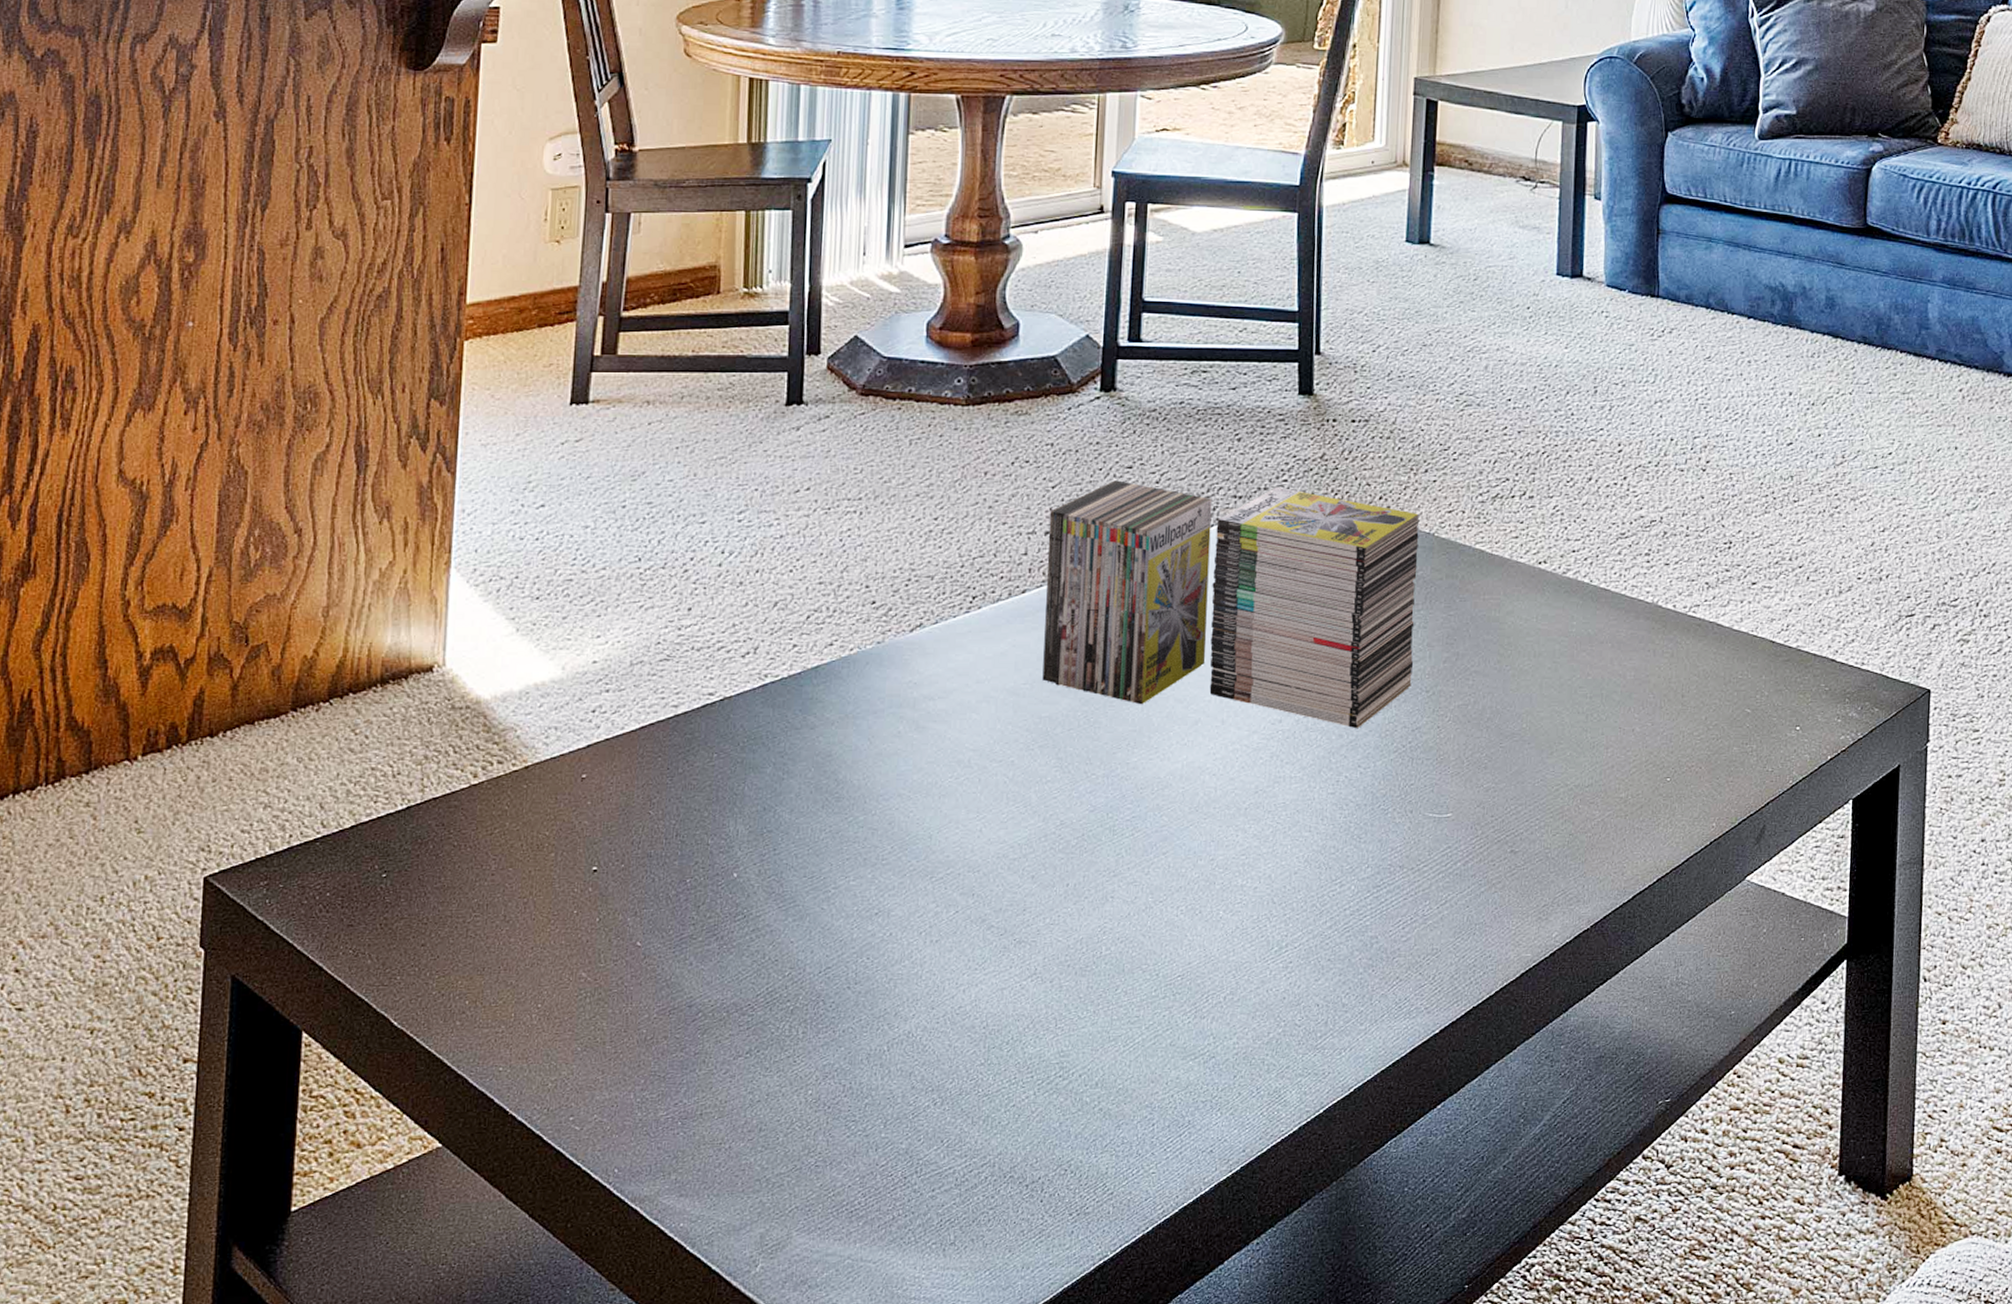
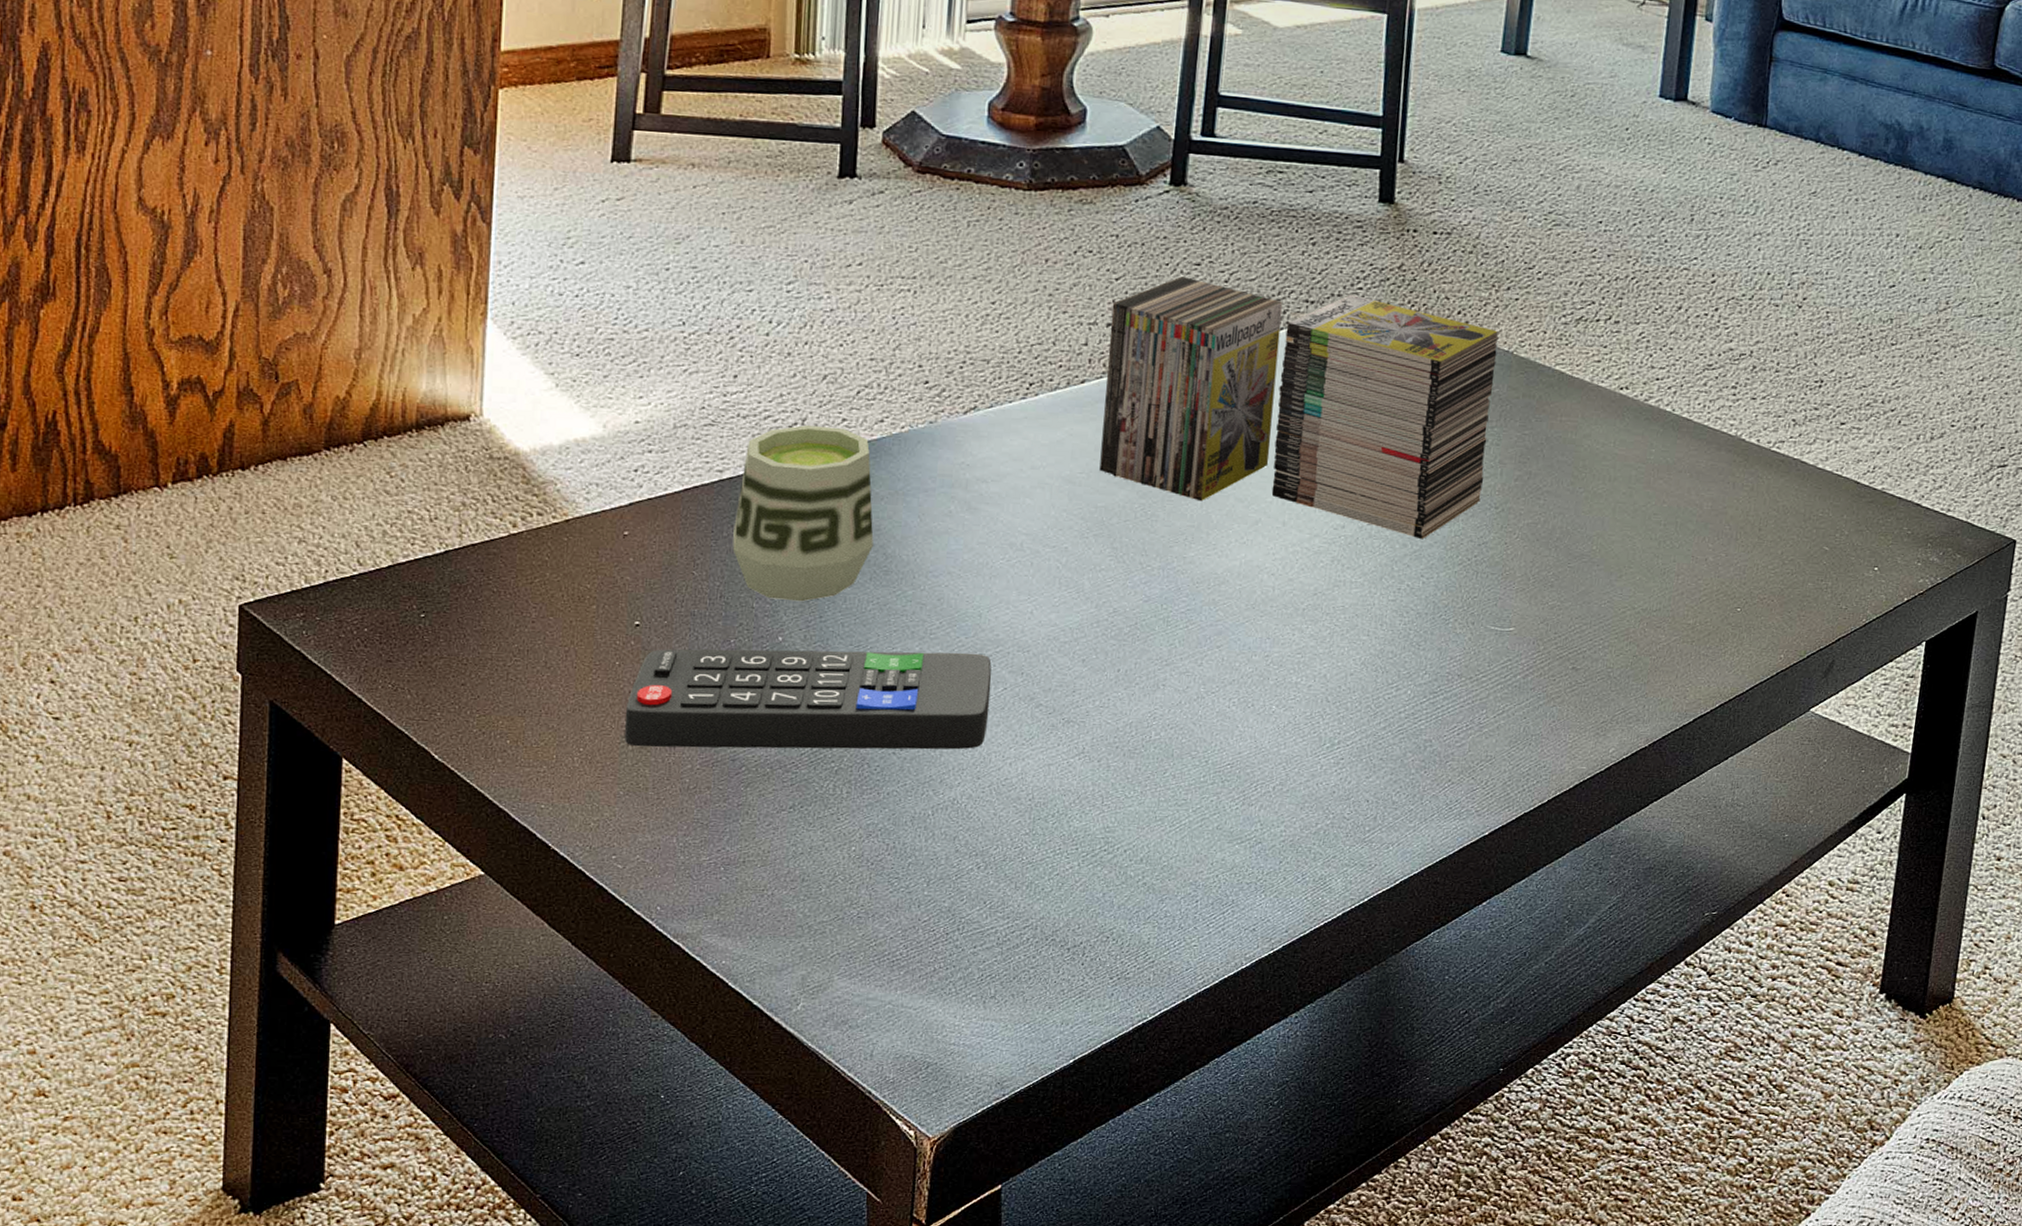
remote control: none [582,877,943,999] -> present [624,648,992,750]
cup: none [688,654,825,835] -> present [732,425,874,602]

